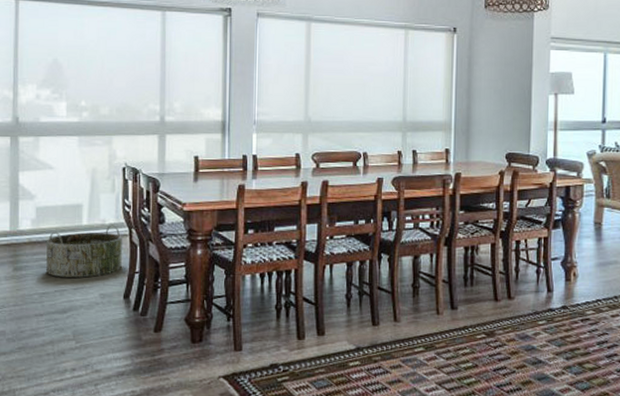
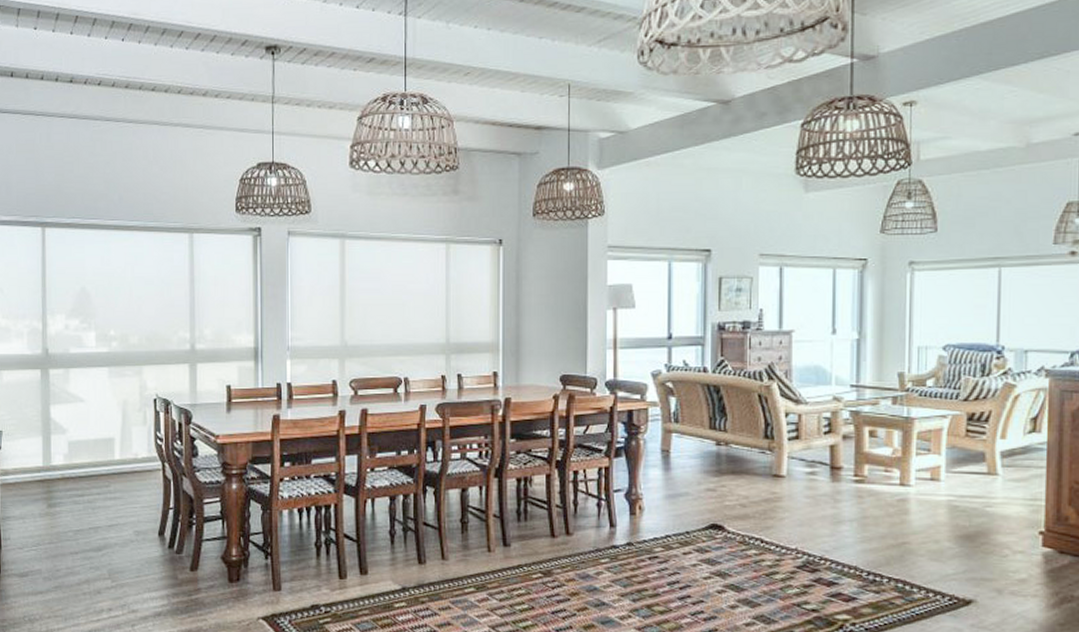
basket: present [46,224,122,278] -> none [80,459,156,514]

